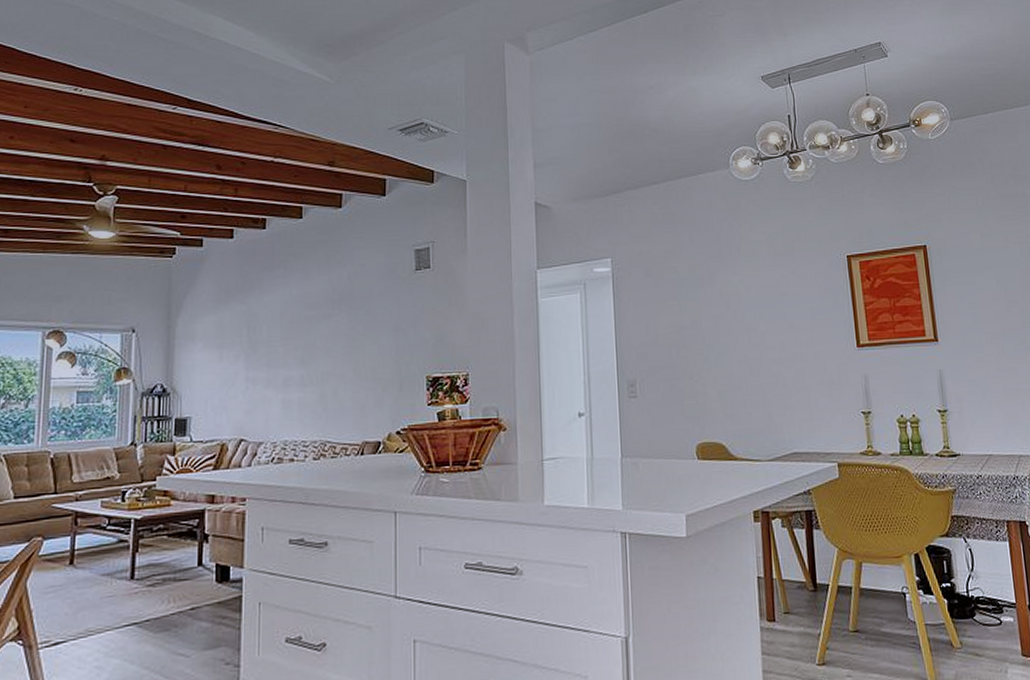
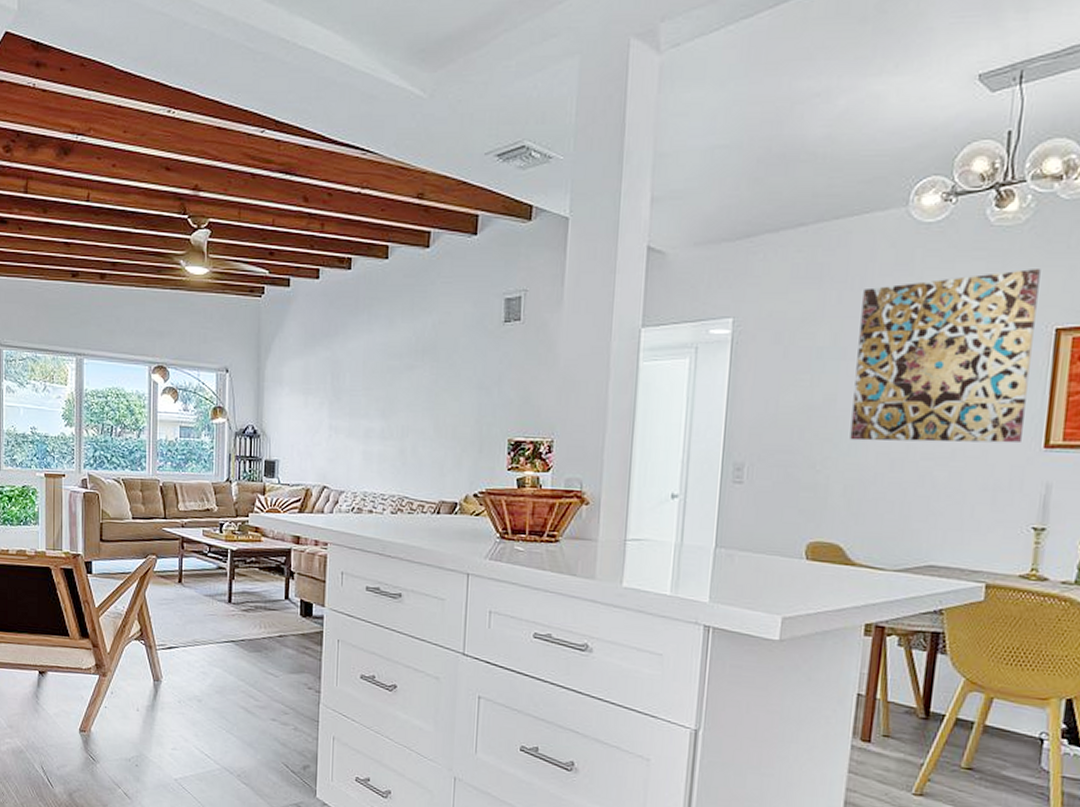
wall art: none [708,213,840,353] -> present [850,269,1041,444]

